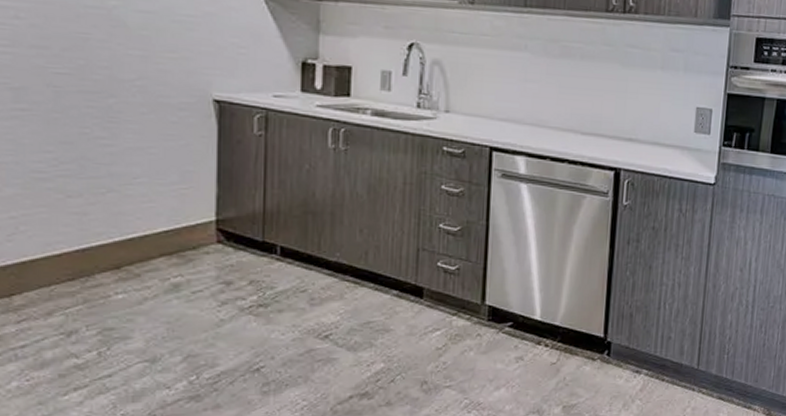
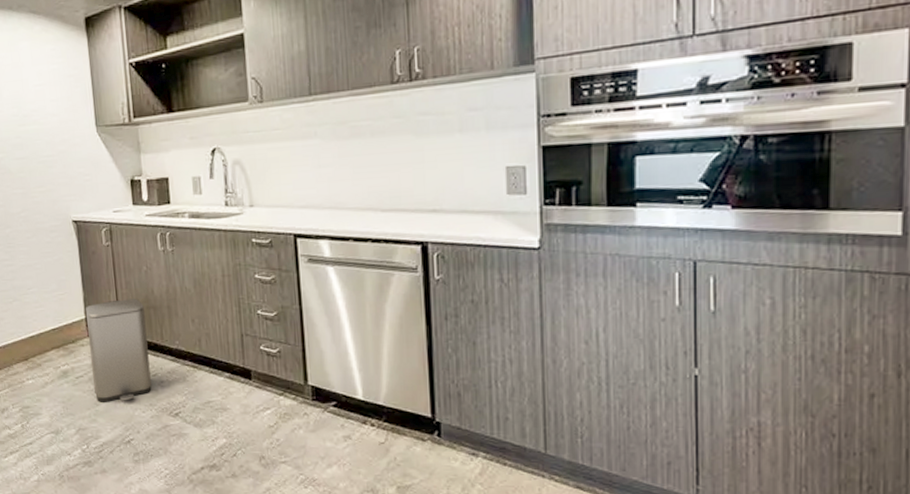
pedal bin: none [216,200,300,323] -> present [86,299,152,402]

